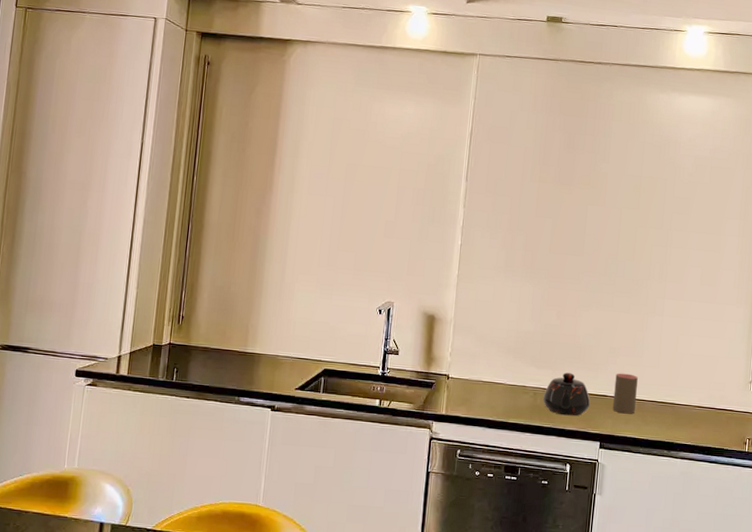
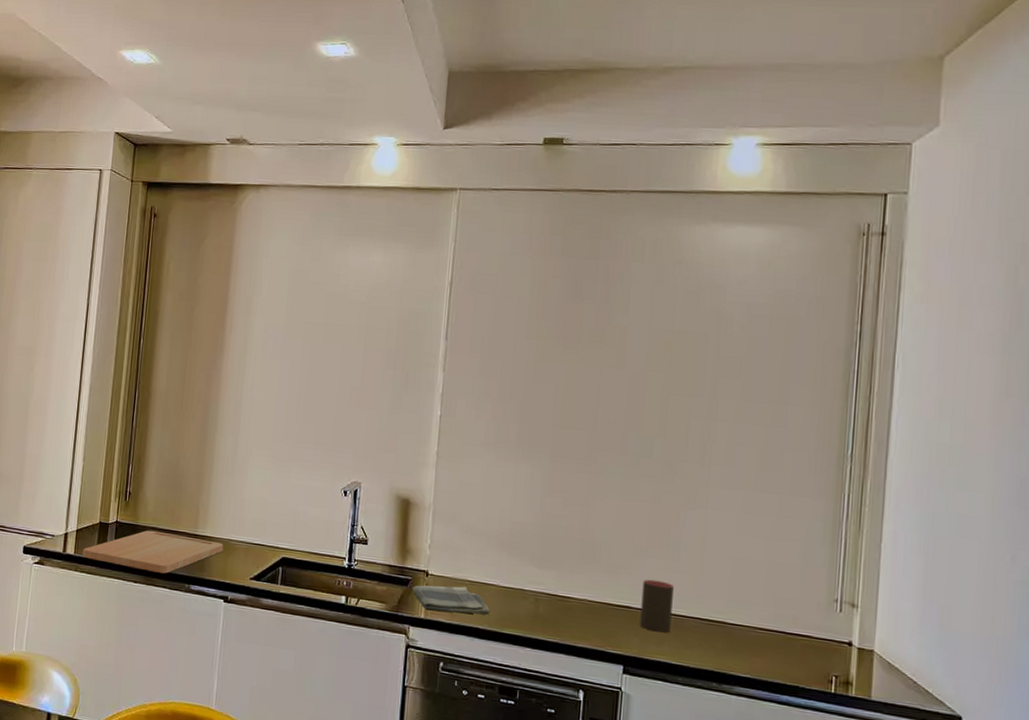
cutting board: none [135,350,271,389] -> present [82,530,224,574]
dish towel: none [435,386,499,409] -> present [411,585,491,616]
teapot: present [543,372,591,416] -> none [547,575,610,631]

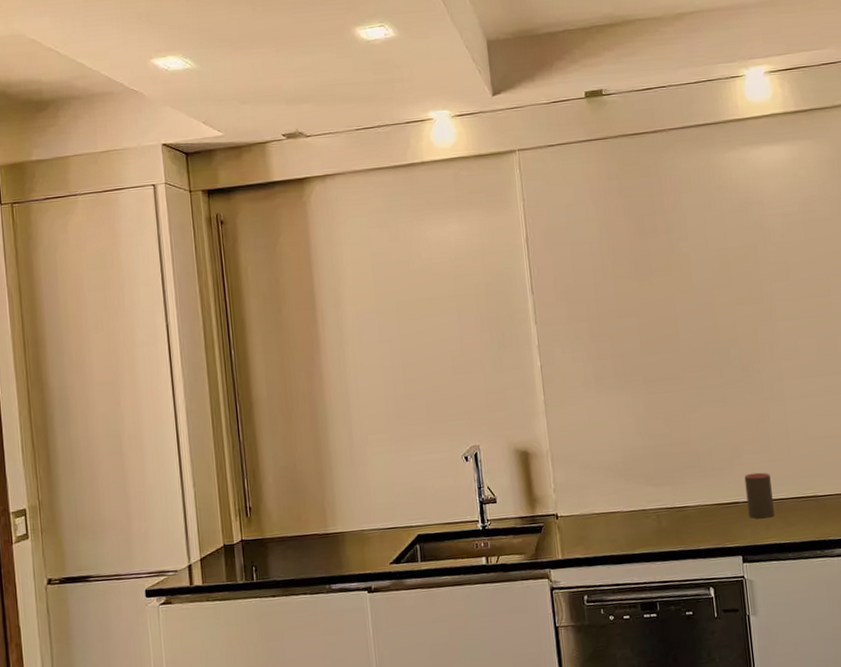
cutting board: present [82,530,224,574] -> none [211,535,358,586]
dish towel: present [411,585,491,616] -> none [545,520,620,550]

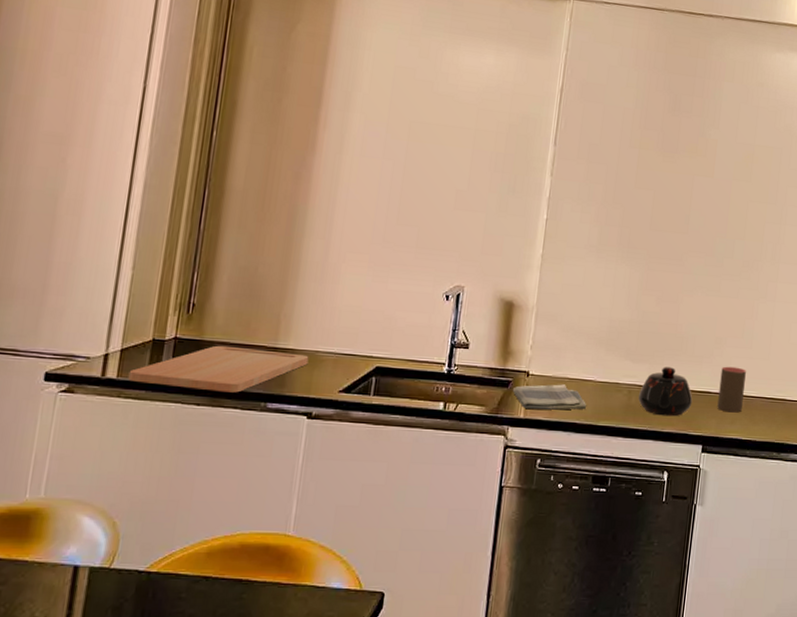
cutting board: none [211,535,358,586] -> present [128,345,309,393]
dish towel: none [545,520,620,550] -> present [512,384,587,410]
teapot: none [667,484,723,534] -> present [638,367,693,417]

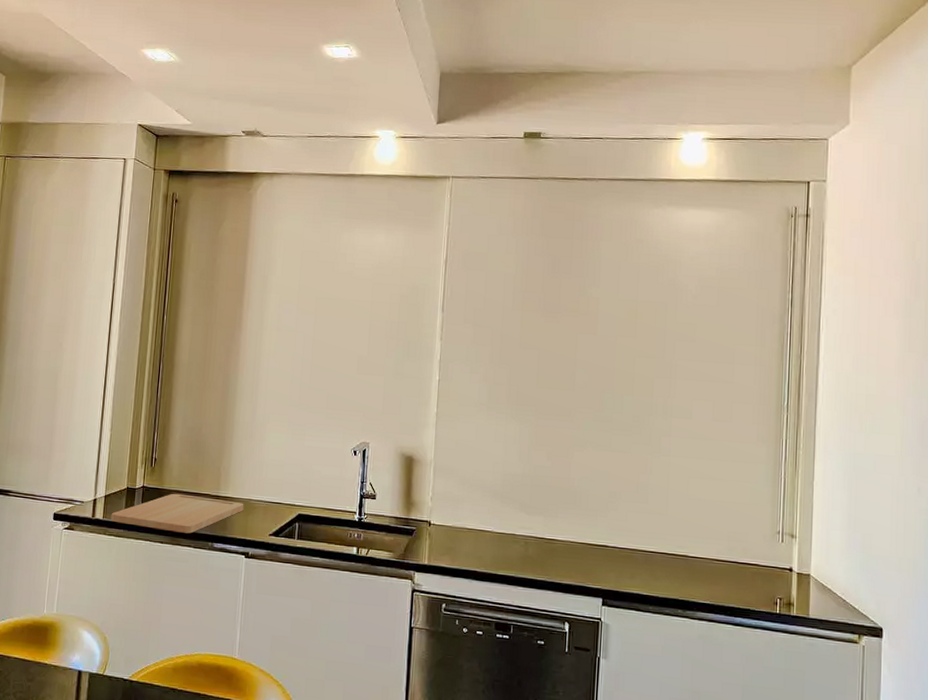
dish towel: present [512,384,587,410] -> none [416,534,486,559]
teapot: present [638,367,693,417] -> none [535,519,590,569]
cup: present [717,366,746,413] -> none [615,520,643,568]

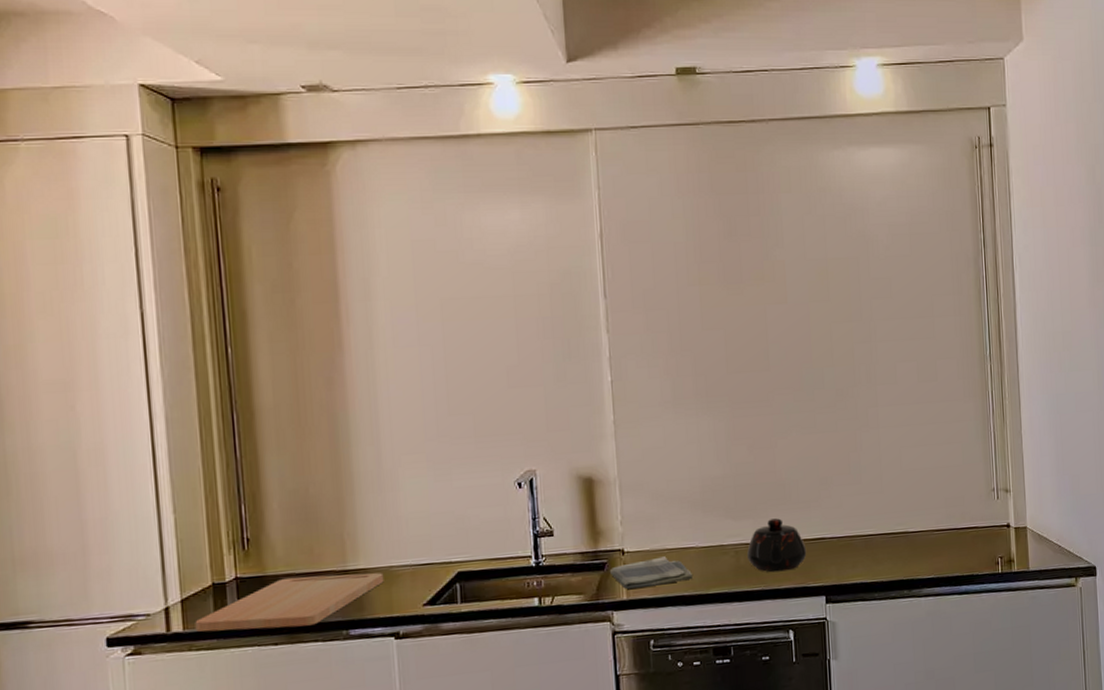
dish towel: none [416,534,486,559] -> present [609,556,693,589]
teapot: none [535,519,590,569] -> present [747,518,807,572]

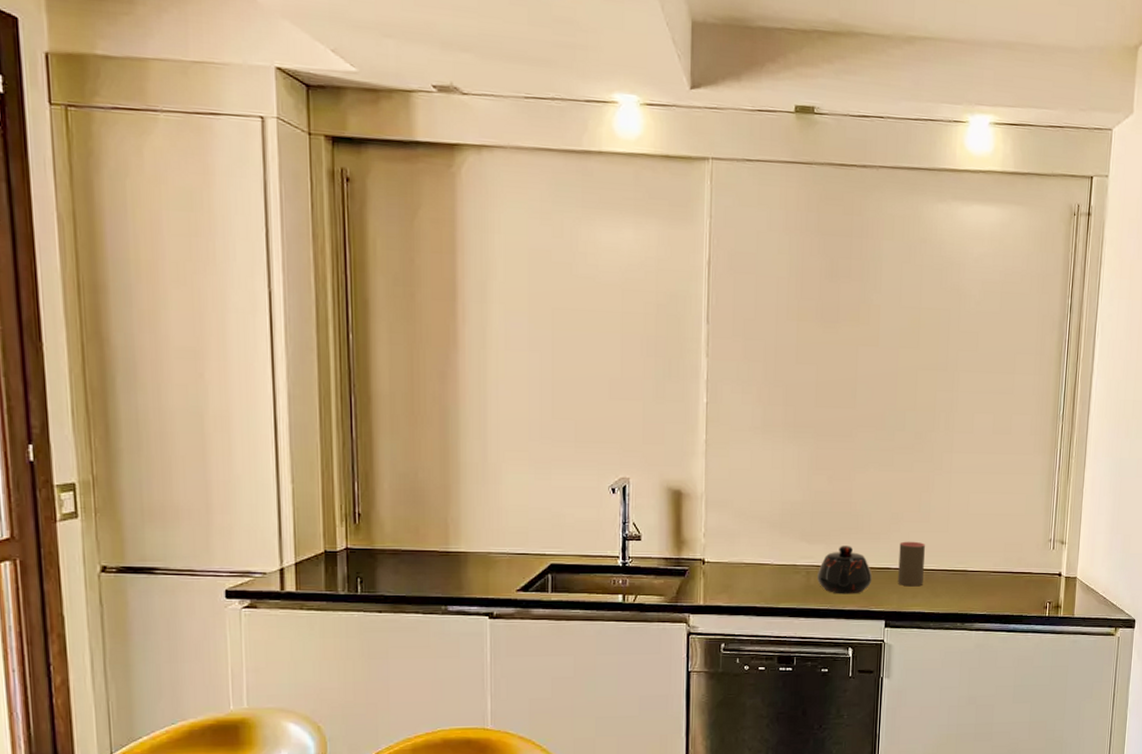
cutting board: present [195,573,384,632] -> none [307,553,482,598]
dish towel: present [609,556,693,589] -> none [689,569,766,596]
cup: none [832,506,862,556] -> present [898,541,925,587]

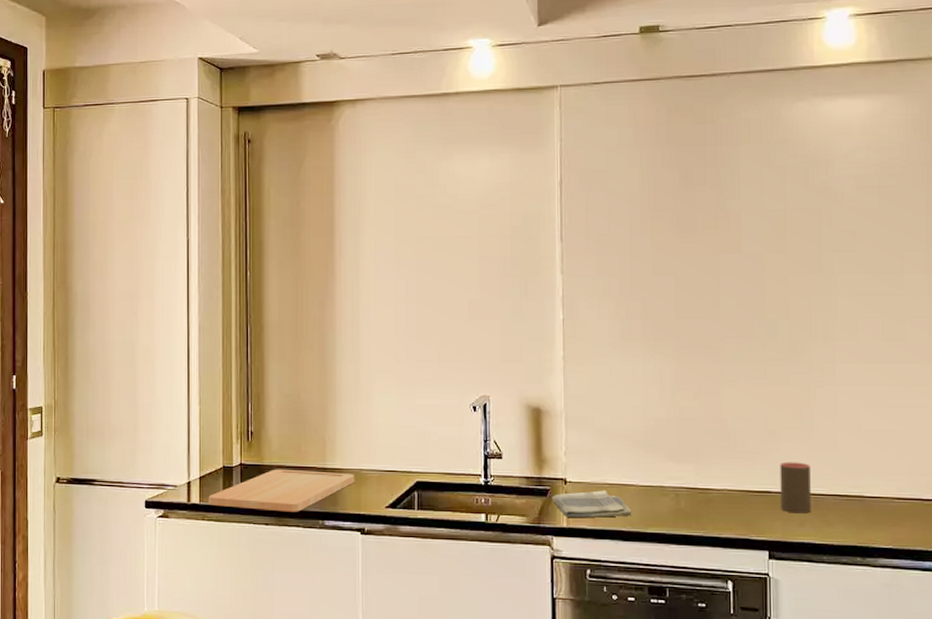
cutting board: none [307,553,482,598] -> present [208,469,355,512]
dish towel: none [689,569,766,596] -> present [551,490,632,518]
teapot: present [817,546,872,594] -> none [688,466,750,520]

